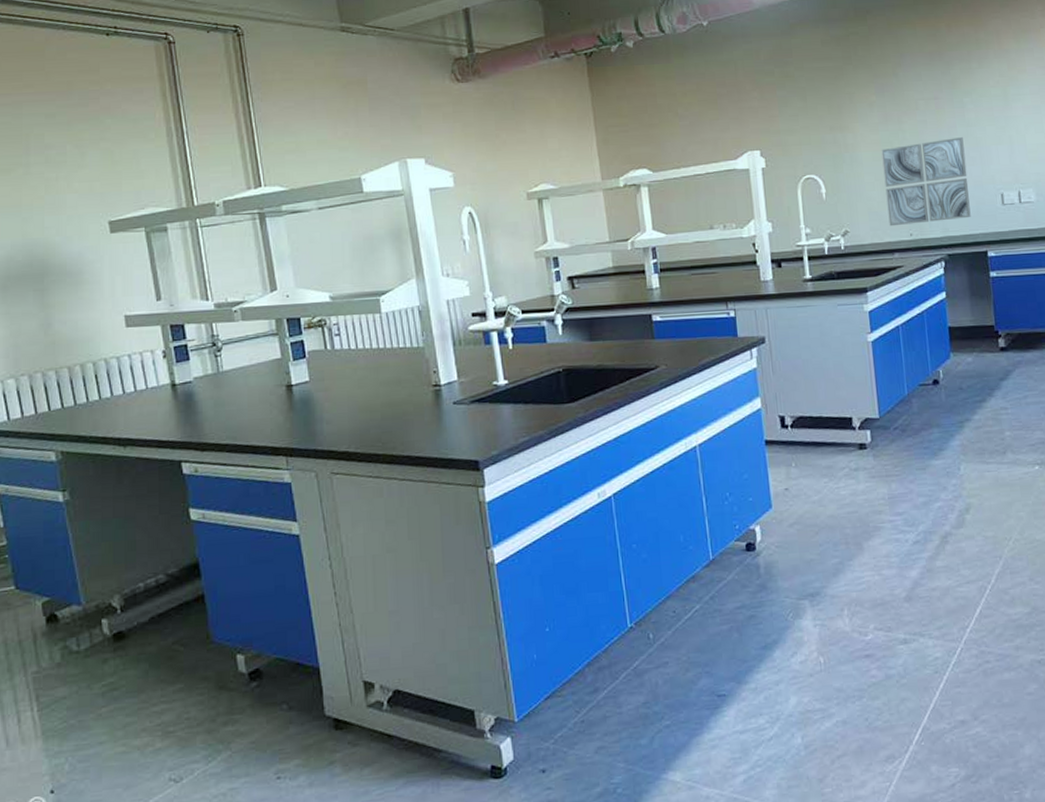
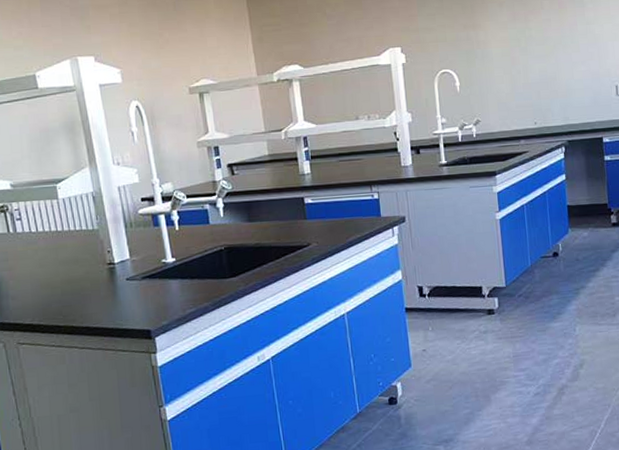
wall art: present [881,137,971,227] -> none [510,34,589,116]

